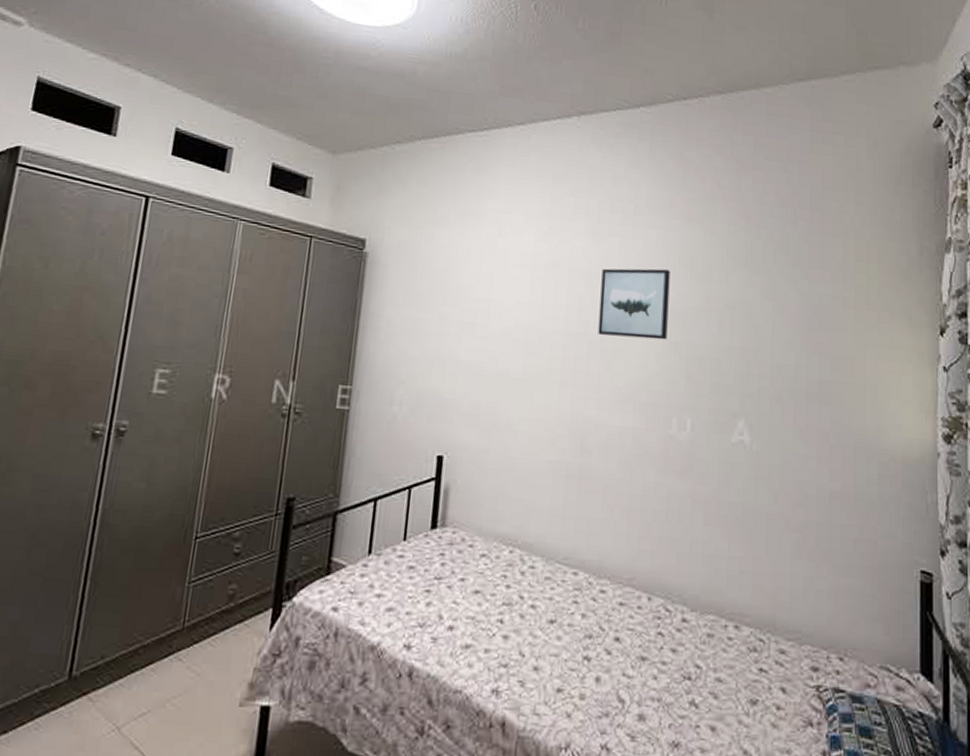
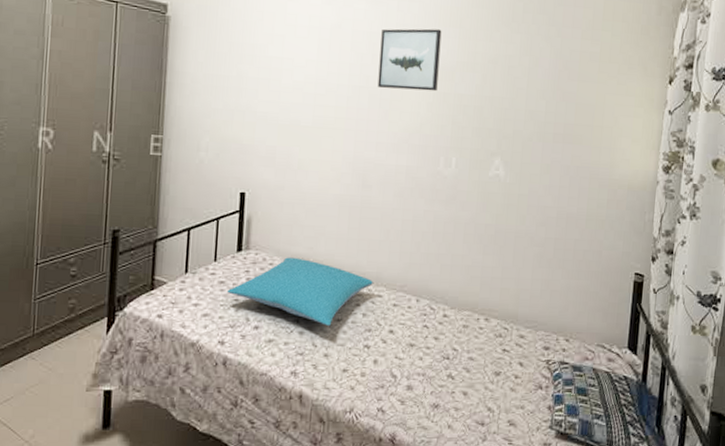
pillow: none [416,537,594,630] -> present [226,257,373,327]

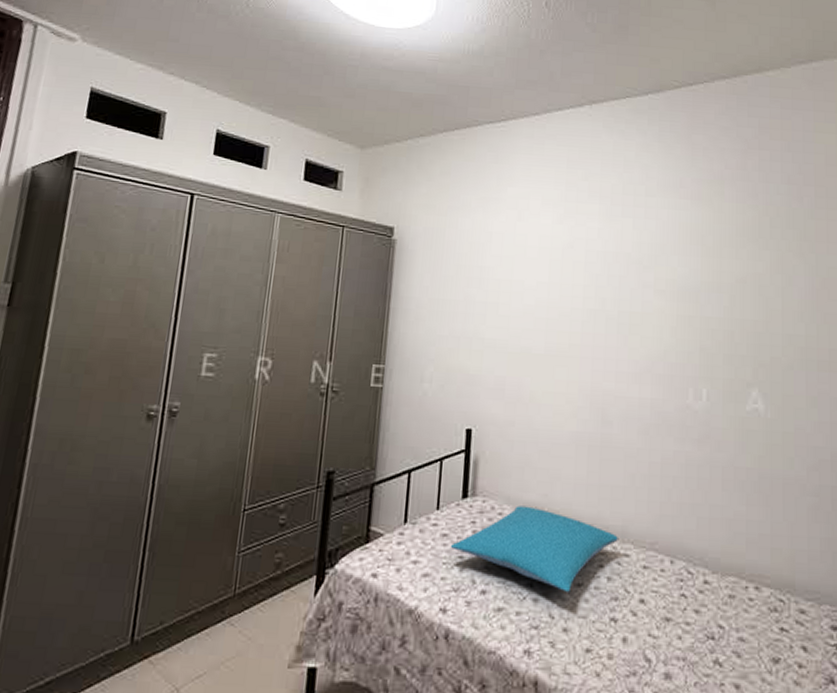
wall art: present [377,28,442,92] -> none [615,247,682,315]

